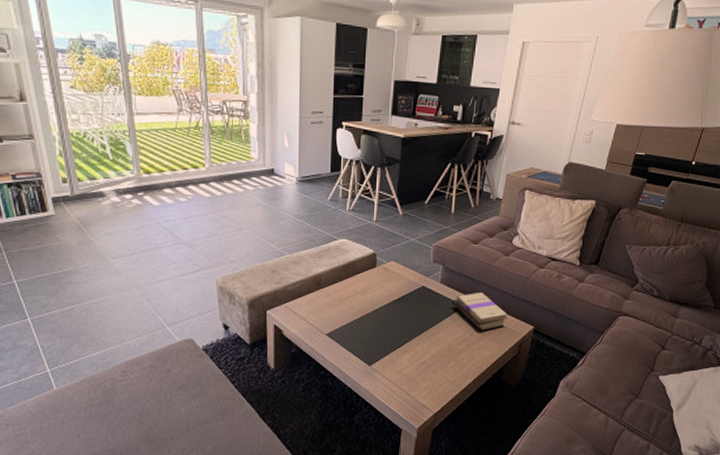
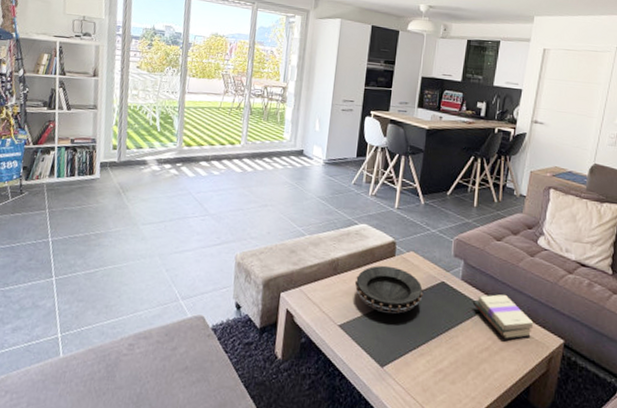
decorative bowl: none [338,276,405,320] -> present [354,265,424,314]

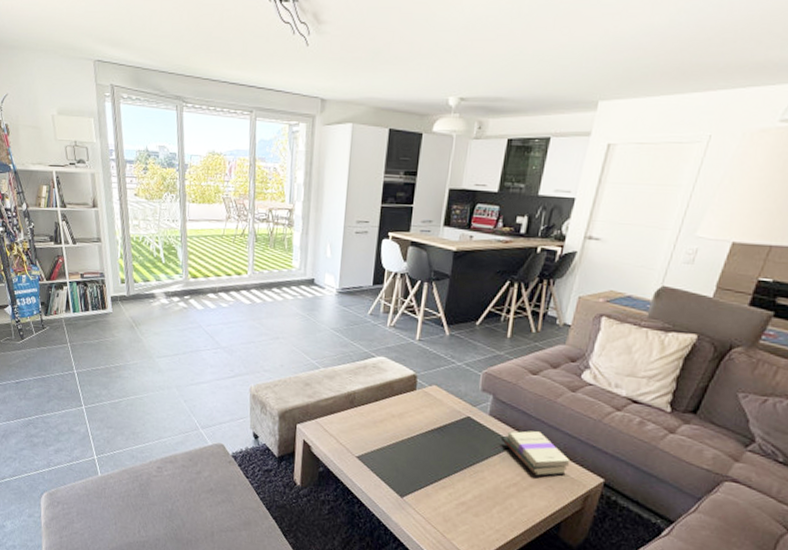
decorative bowl: present [354,265,424,314] -> none [372,399,447,448]

